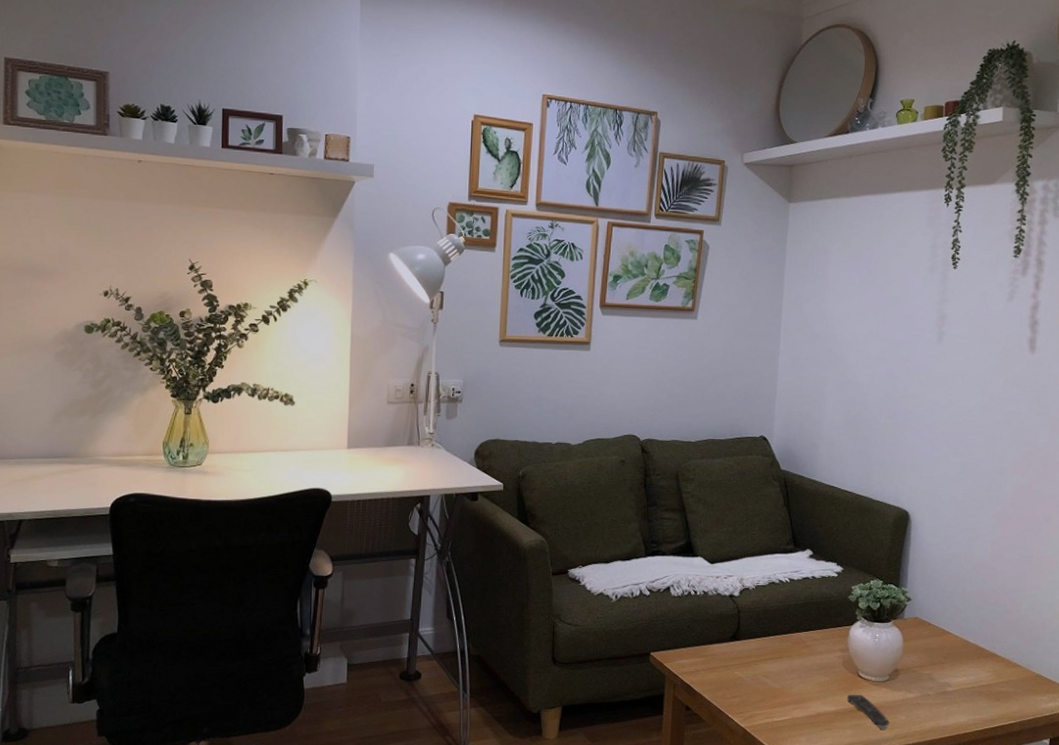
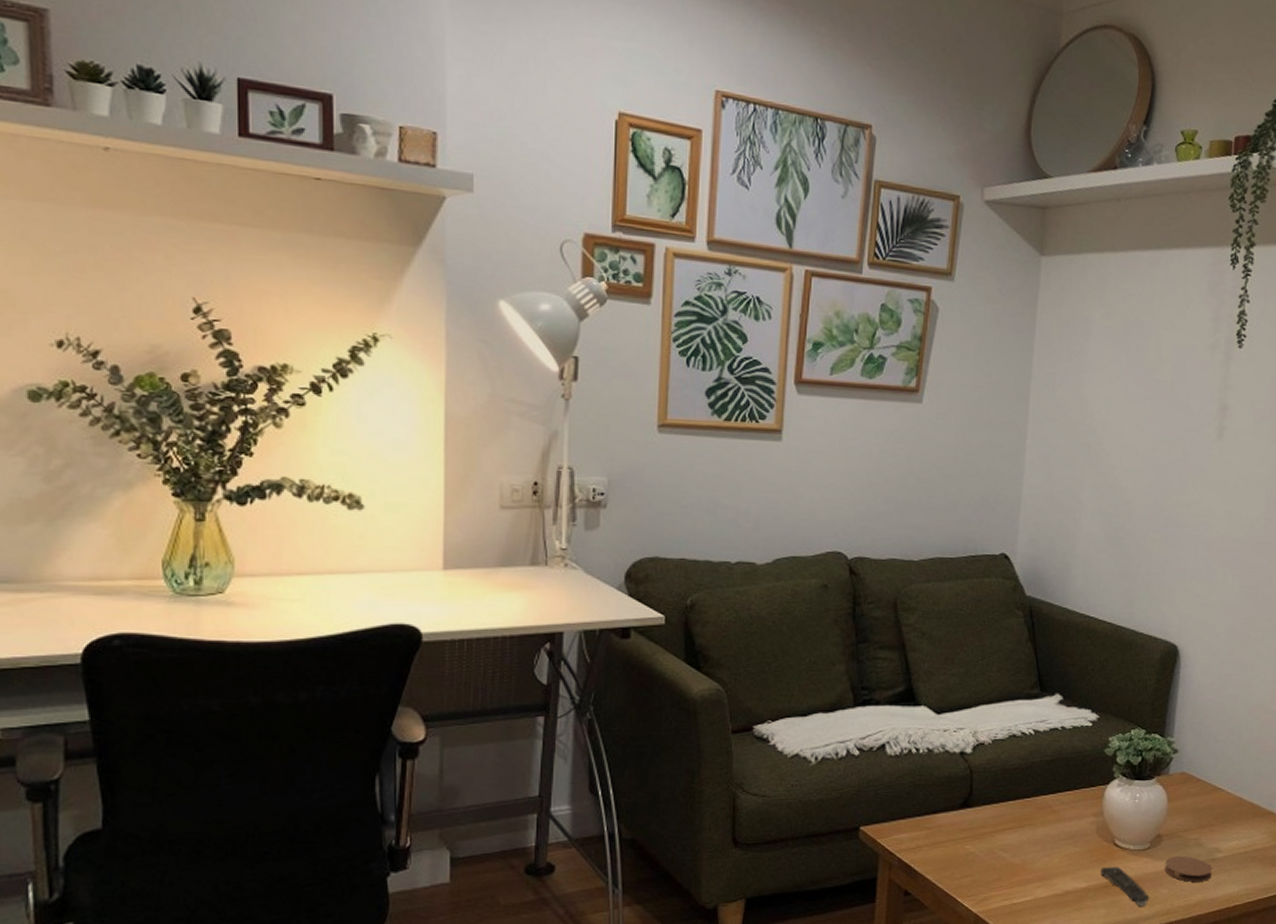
coaster: none [902,688,944,711] -> present [1165,856,1212,882]

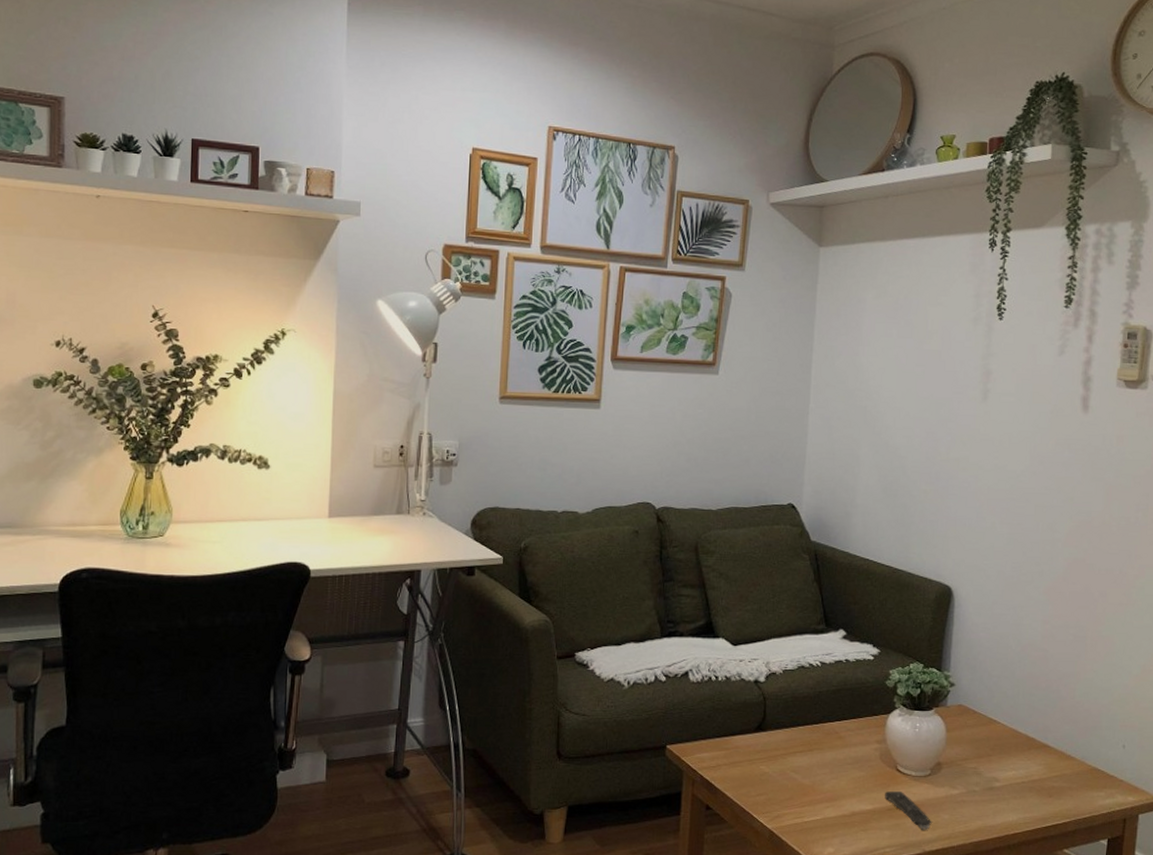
coaster: present [1165,856,1212,882] -> none [945,784,991,809]

